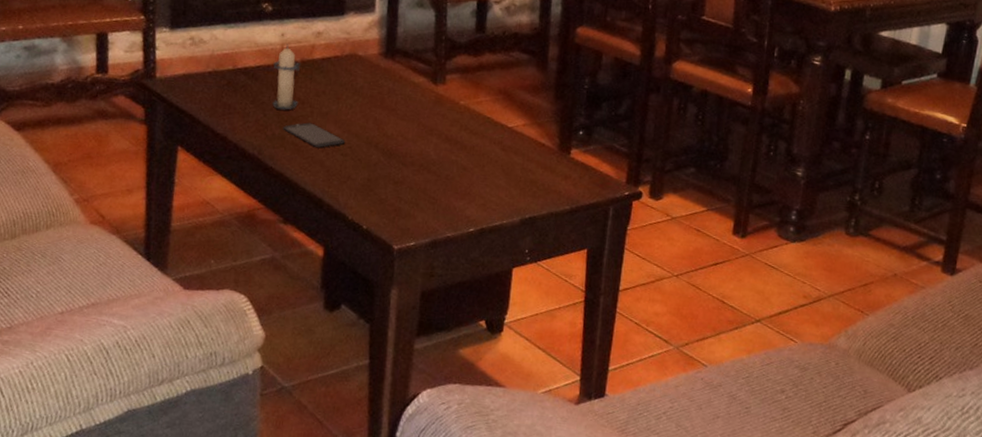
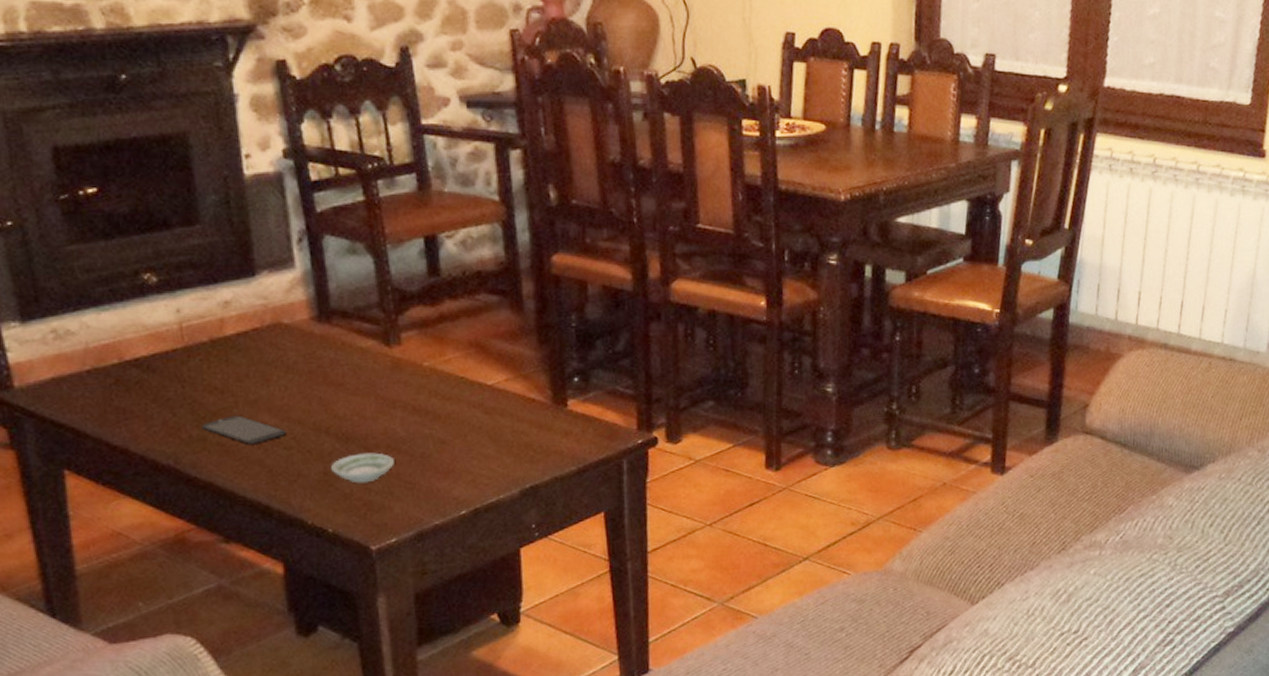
candle: present [272,44,300,110] -> none [172,321,216,405]
saucer: none [374,167,424,193] -> present [331,452,394,484]

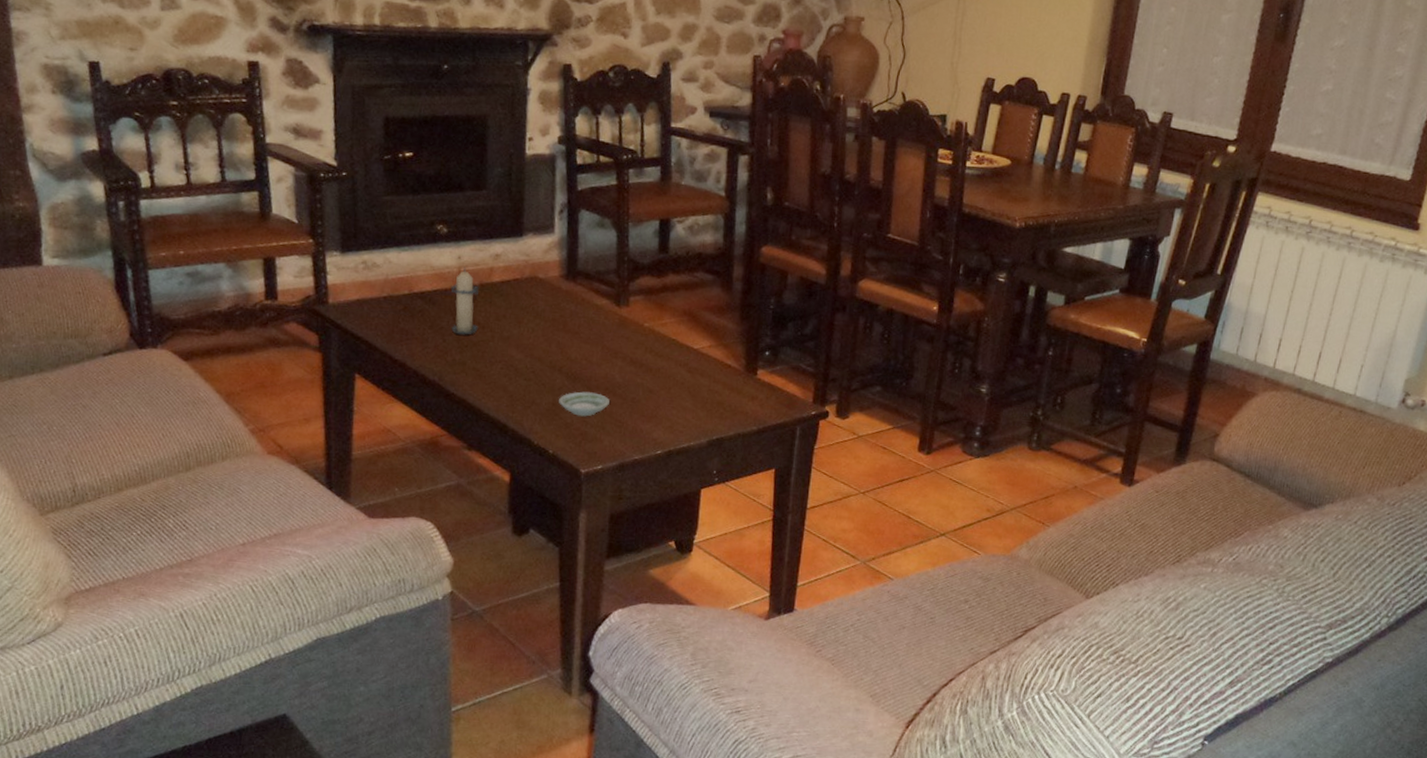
candle: none [172,321,216,405] -> present [450,267,479,335]
smartphone: present [201,415,287,444] -> none [463,347,529,373]

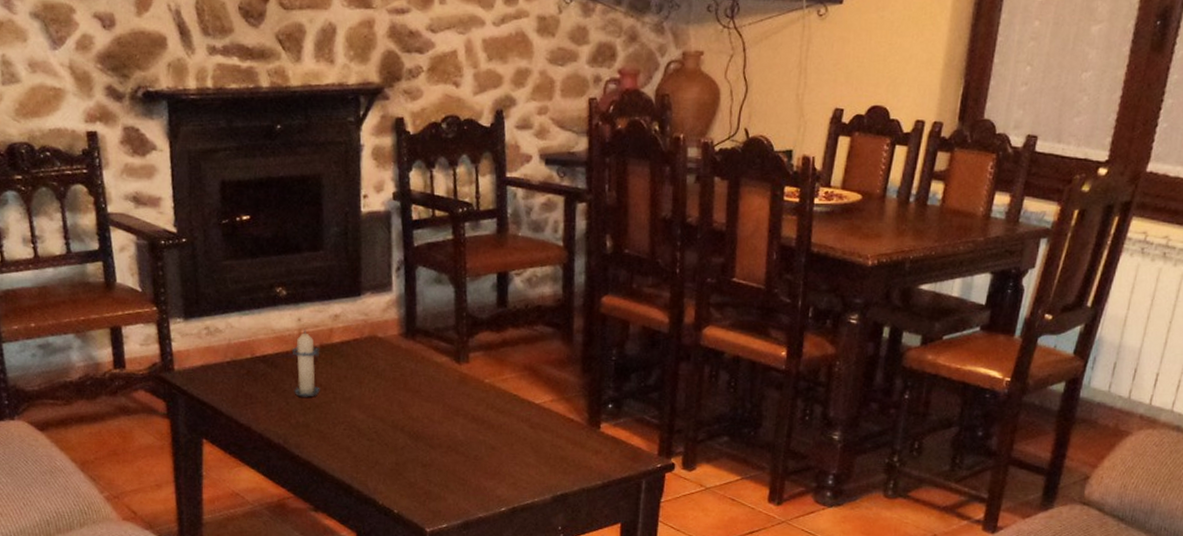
saucer: present [559,391,610,417] -> none [402,450,452,476]

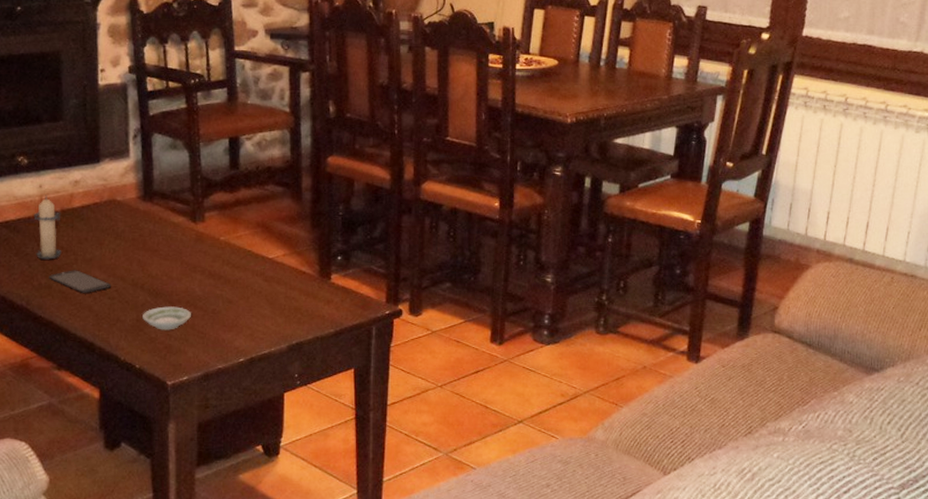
smartphone: none [307,408,371,433] -> present [49,270,112,293]
saucer: none [402,450,452,476] -> present [143,306,191,330]

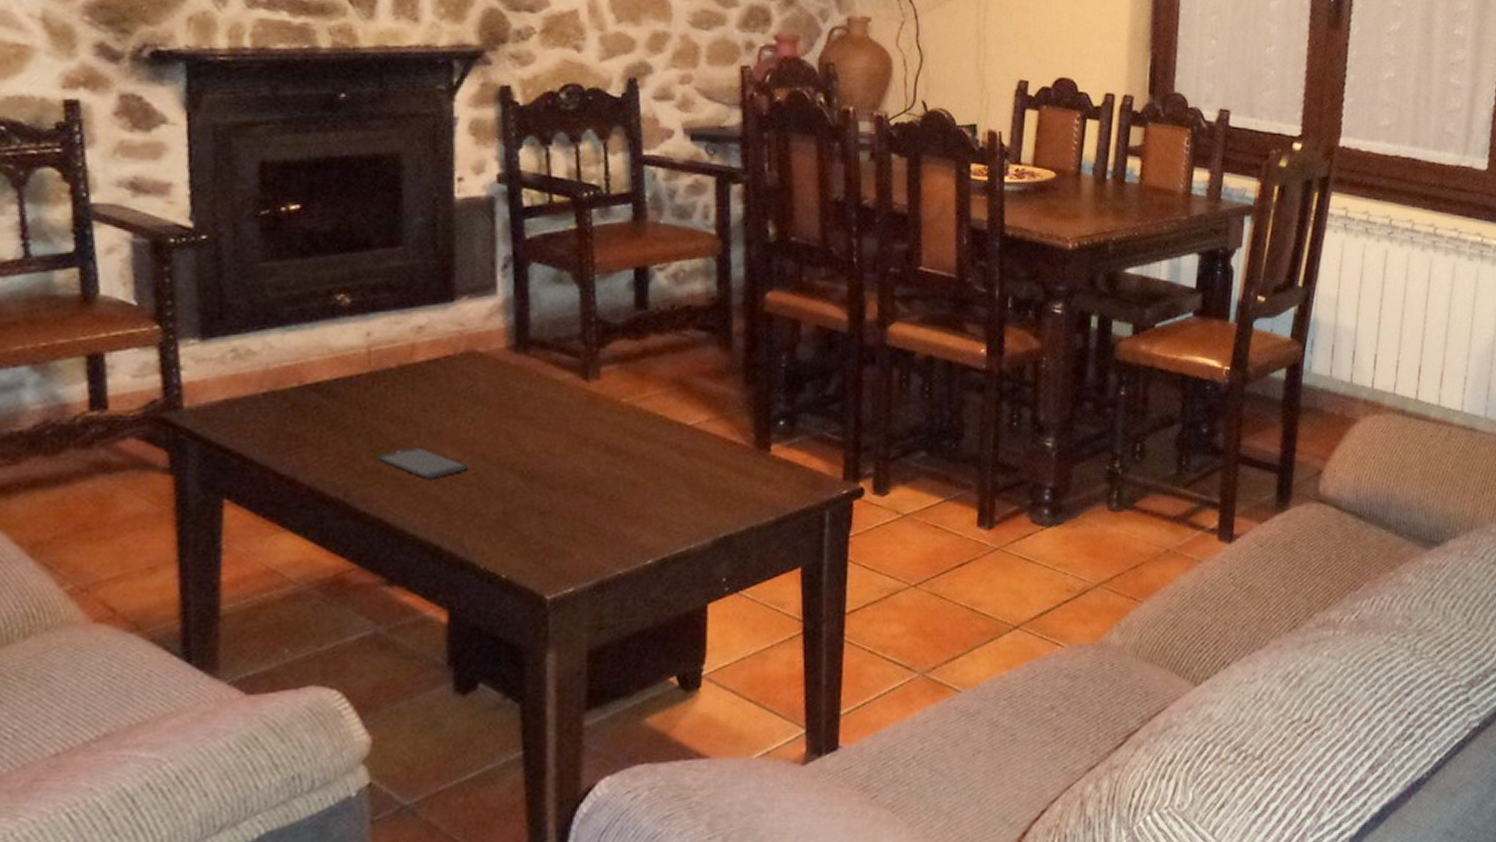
candle: present [33,195,62,260] -> none [357,345,397,434]
saucer: present [143,306,191,330] -> none [512,493,580,526]

